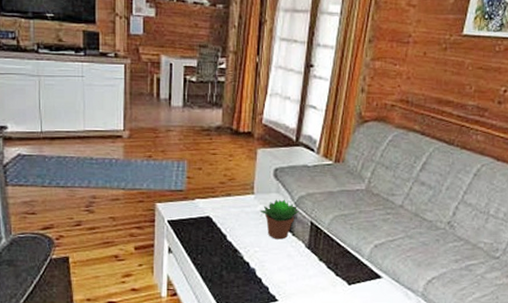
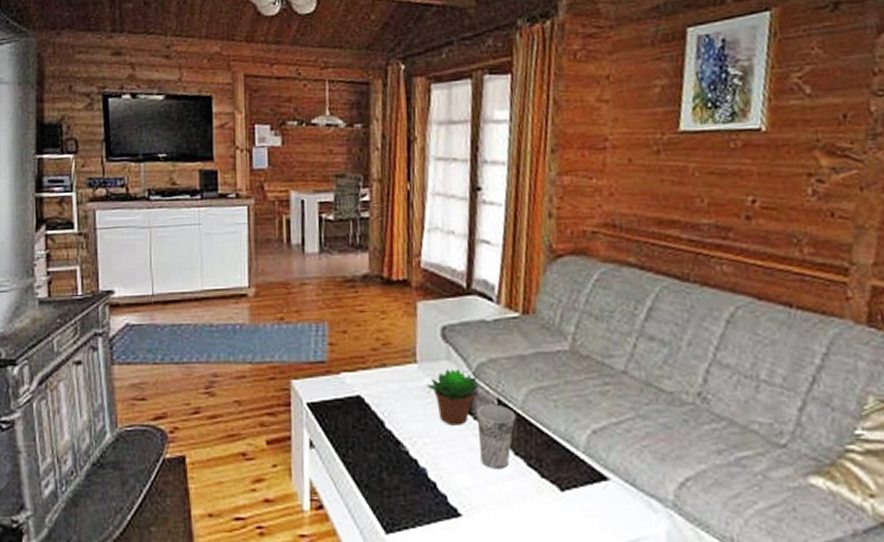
cup: none [295,225,323,270] -> present [477,404,516,469]

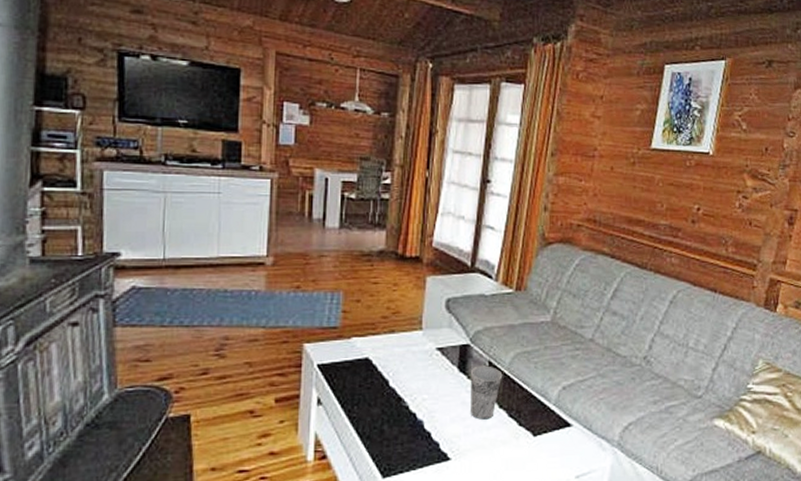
succulent plant: present [426,368,480,426] -> none [429,335,476,384]

